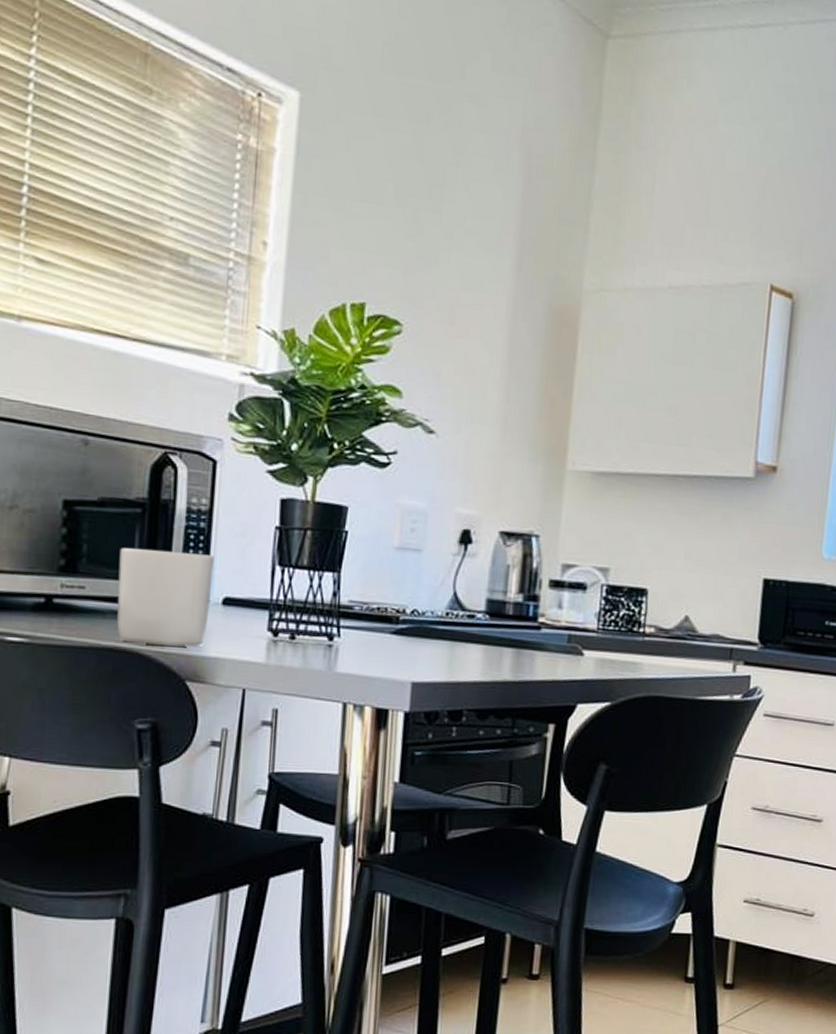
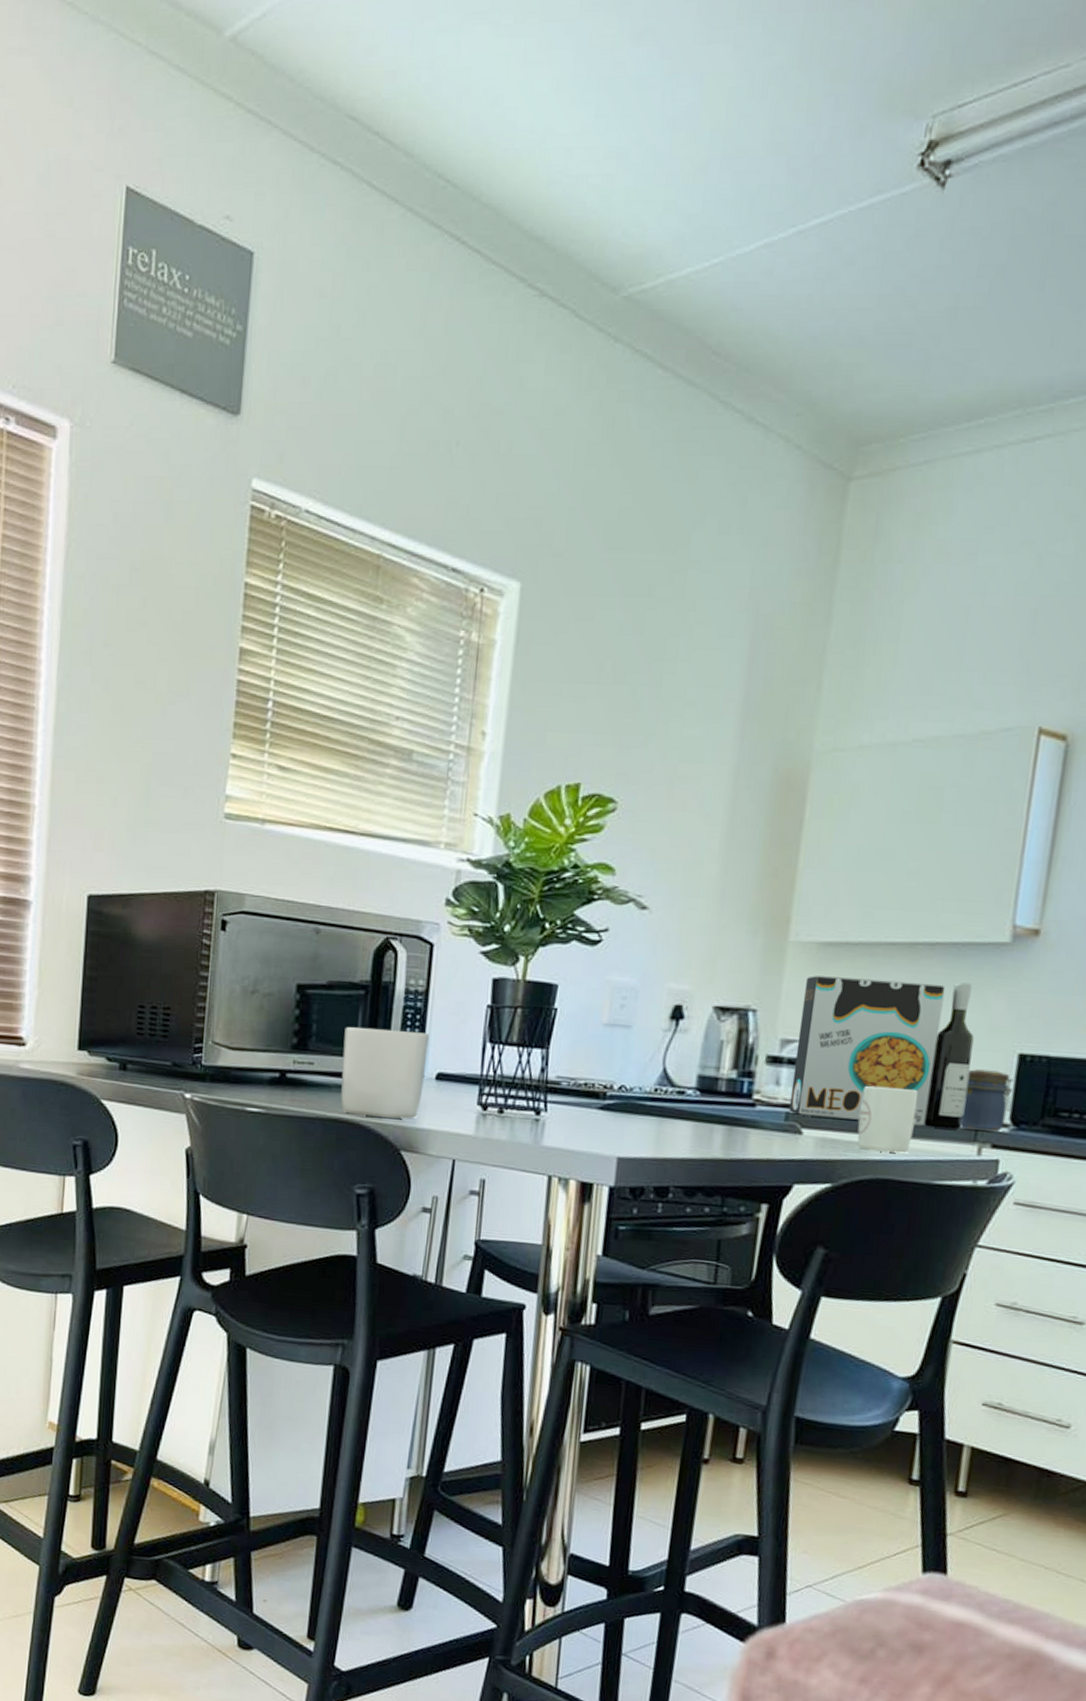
cereal box: none [570,503,702,646] -> present [788,976,946,1127]
mug: none [631,608,682,672] -> present [857,1085,918,1153]
bottle: none [688,512,727,649] -> present [924,982,974,1130]
jar: none [717,593,760,651] -> present [959,1069,1014,1133]

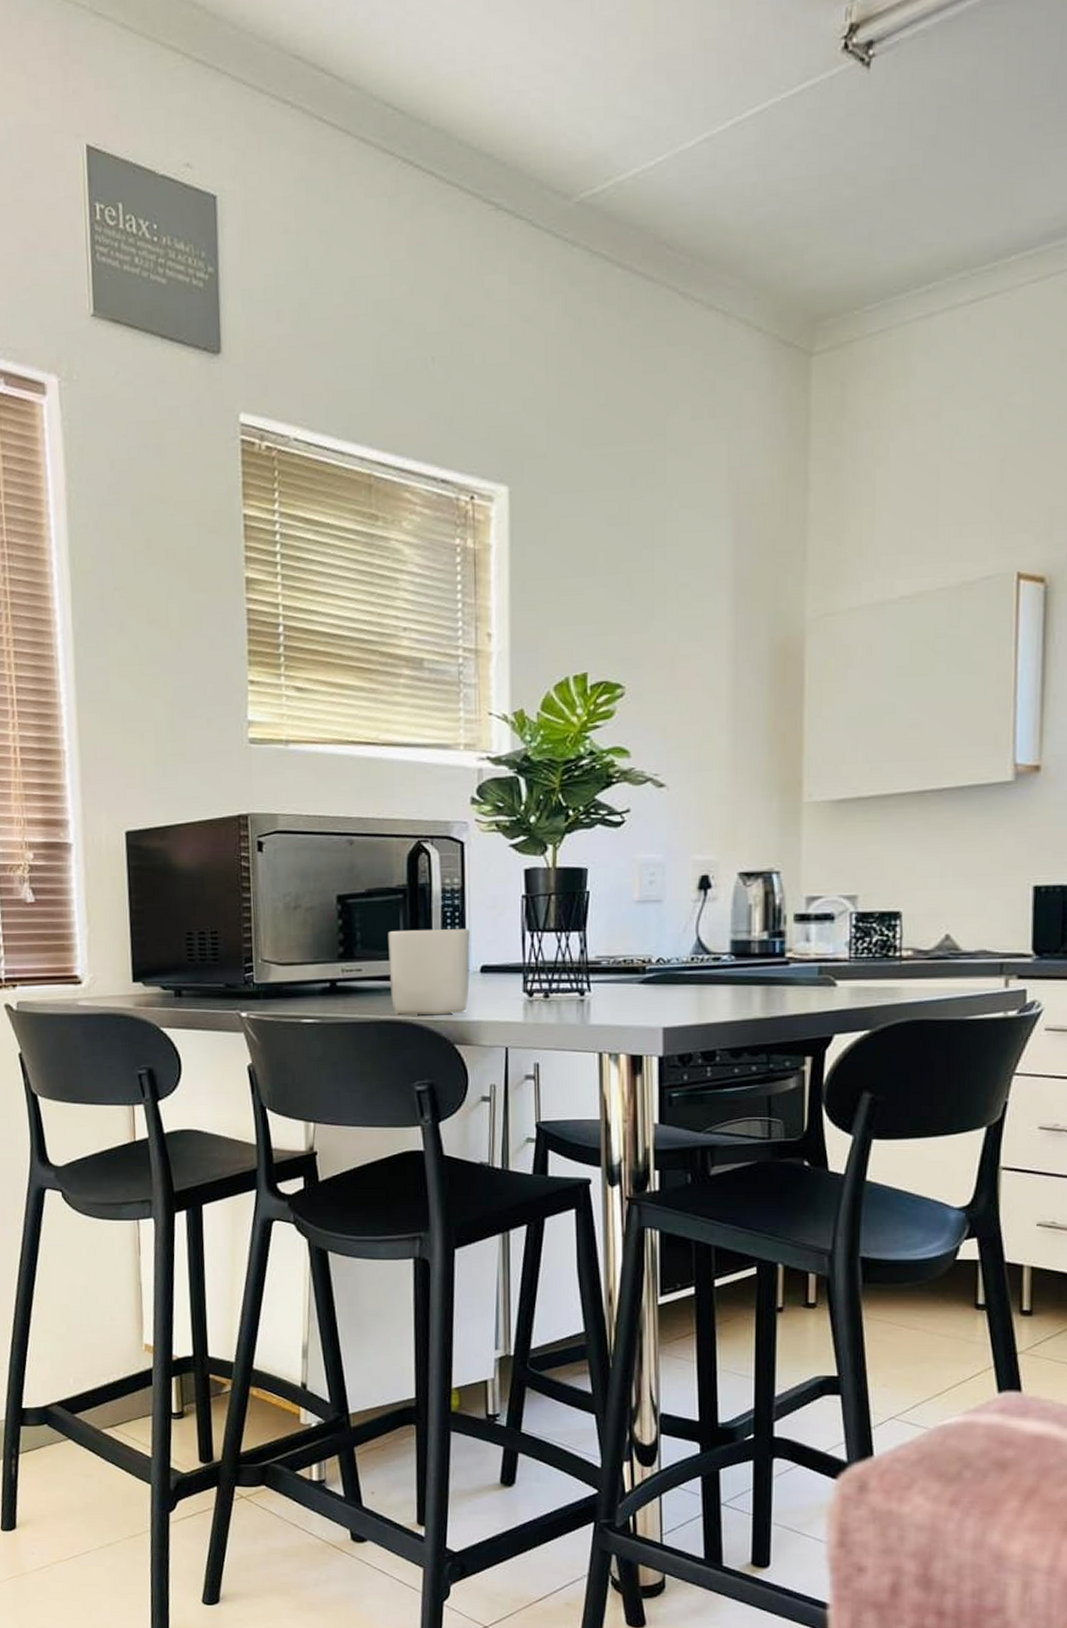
cereal box: present [788,976,946,1127] -> none [821,828,957,968]
mug: present [857,1085,918,1153] -> none [888,931,943,994]
bottle: present [924,982,974,1130] -> none [951,824,989,966]
jar: present [959,1069,1014,1133] -> none [985,905,1032,964]

